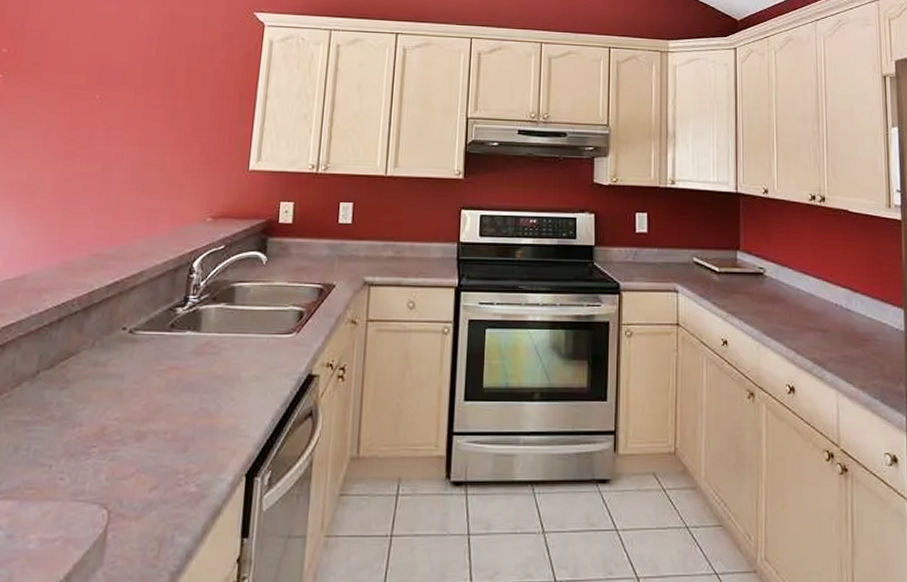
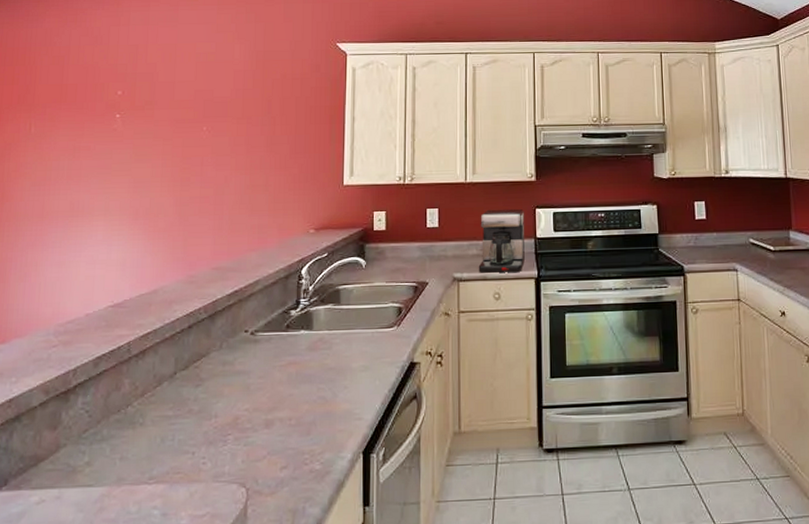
coffee maker: none [392,207,449,279] -> present [478,209,525,273]

